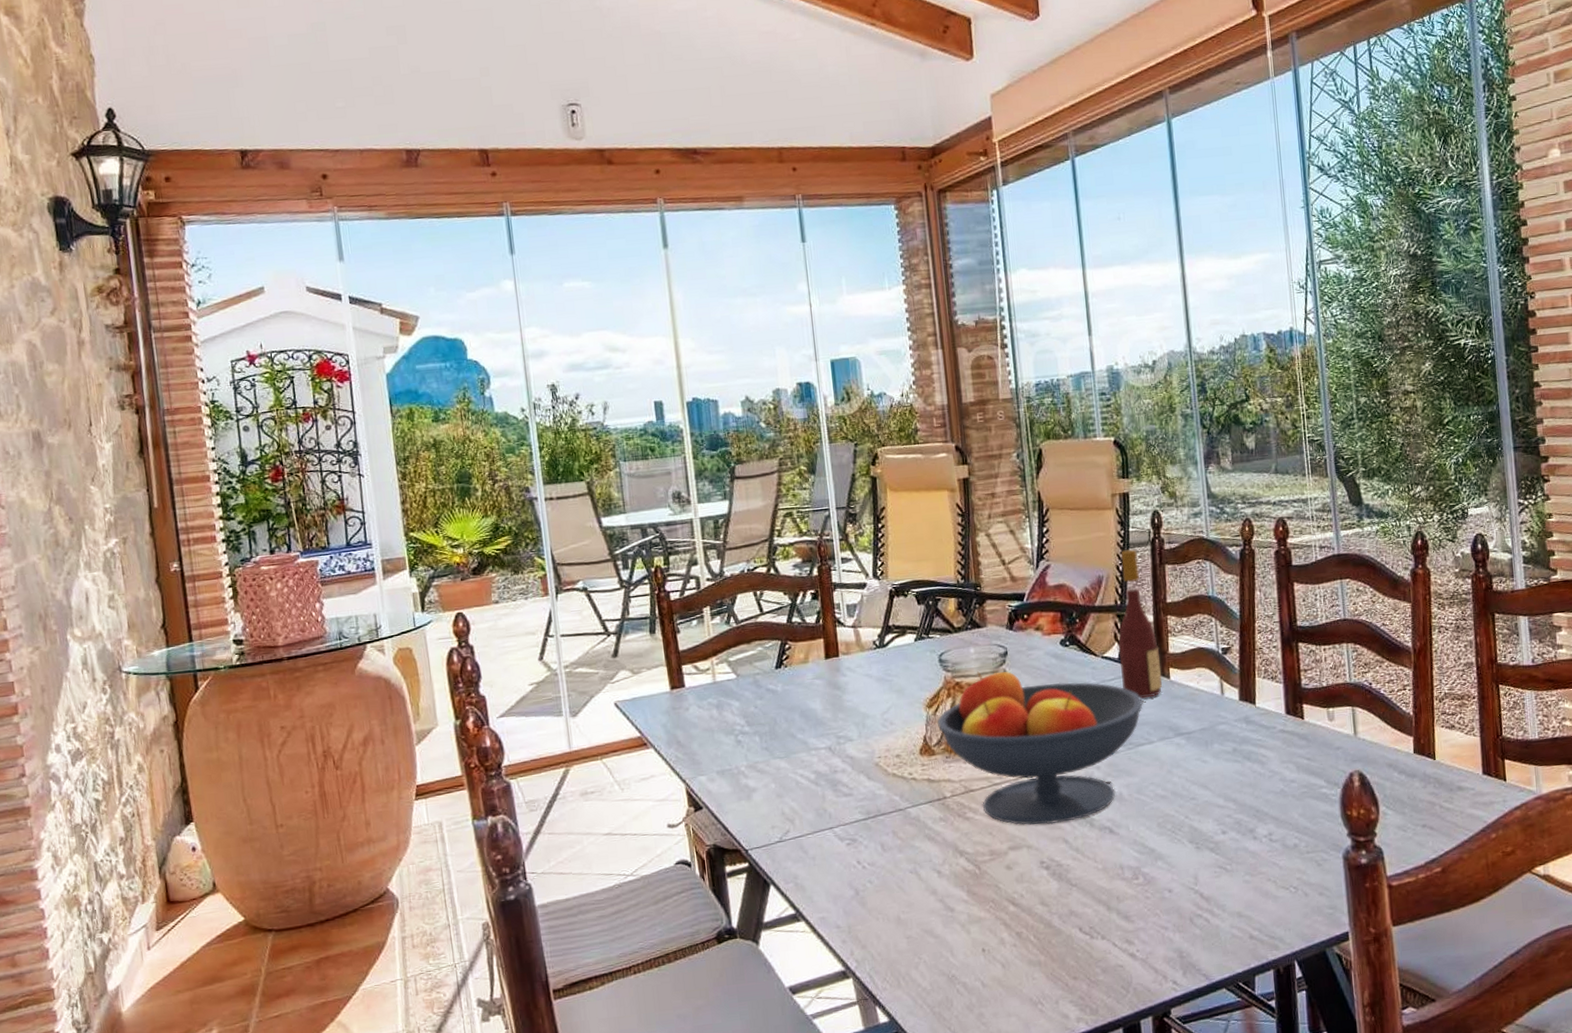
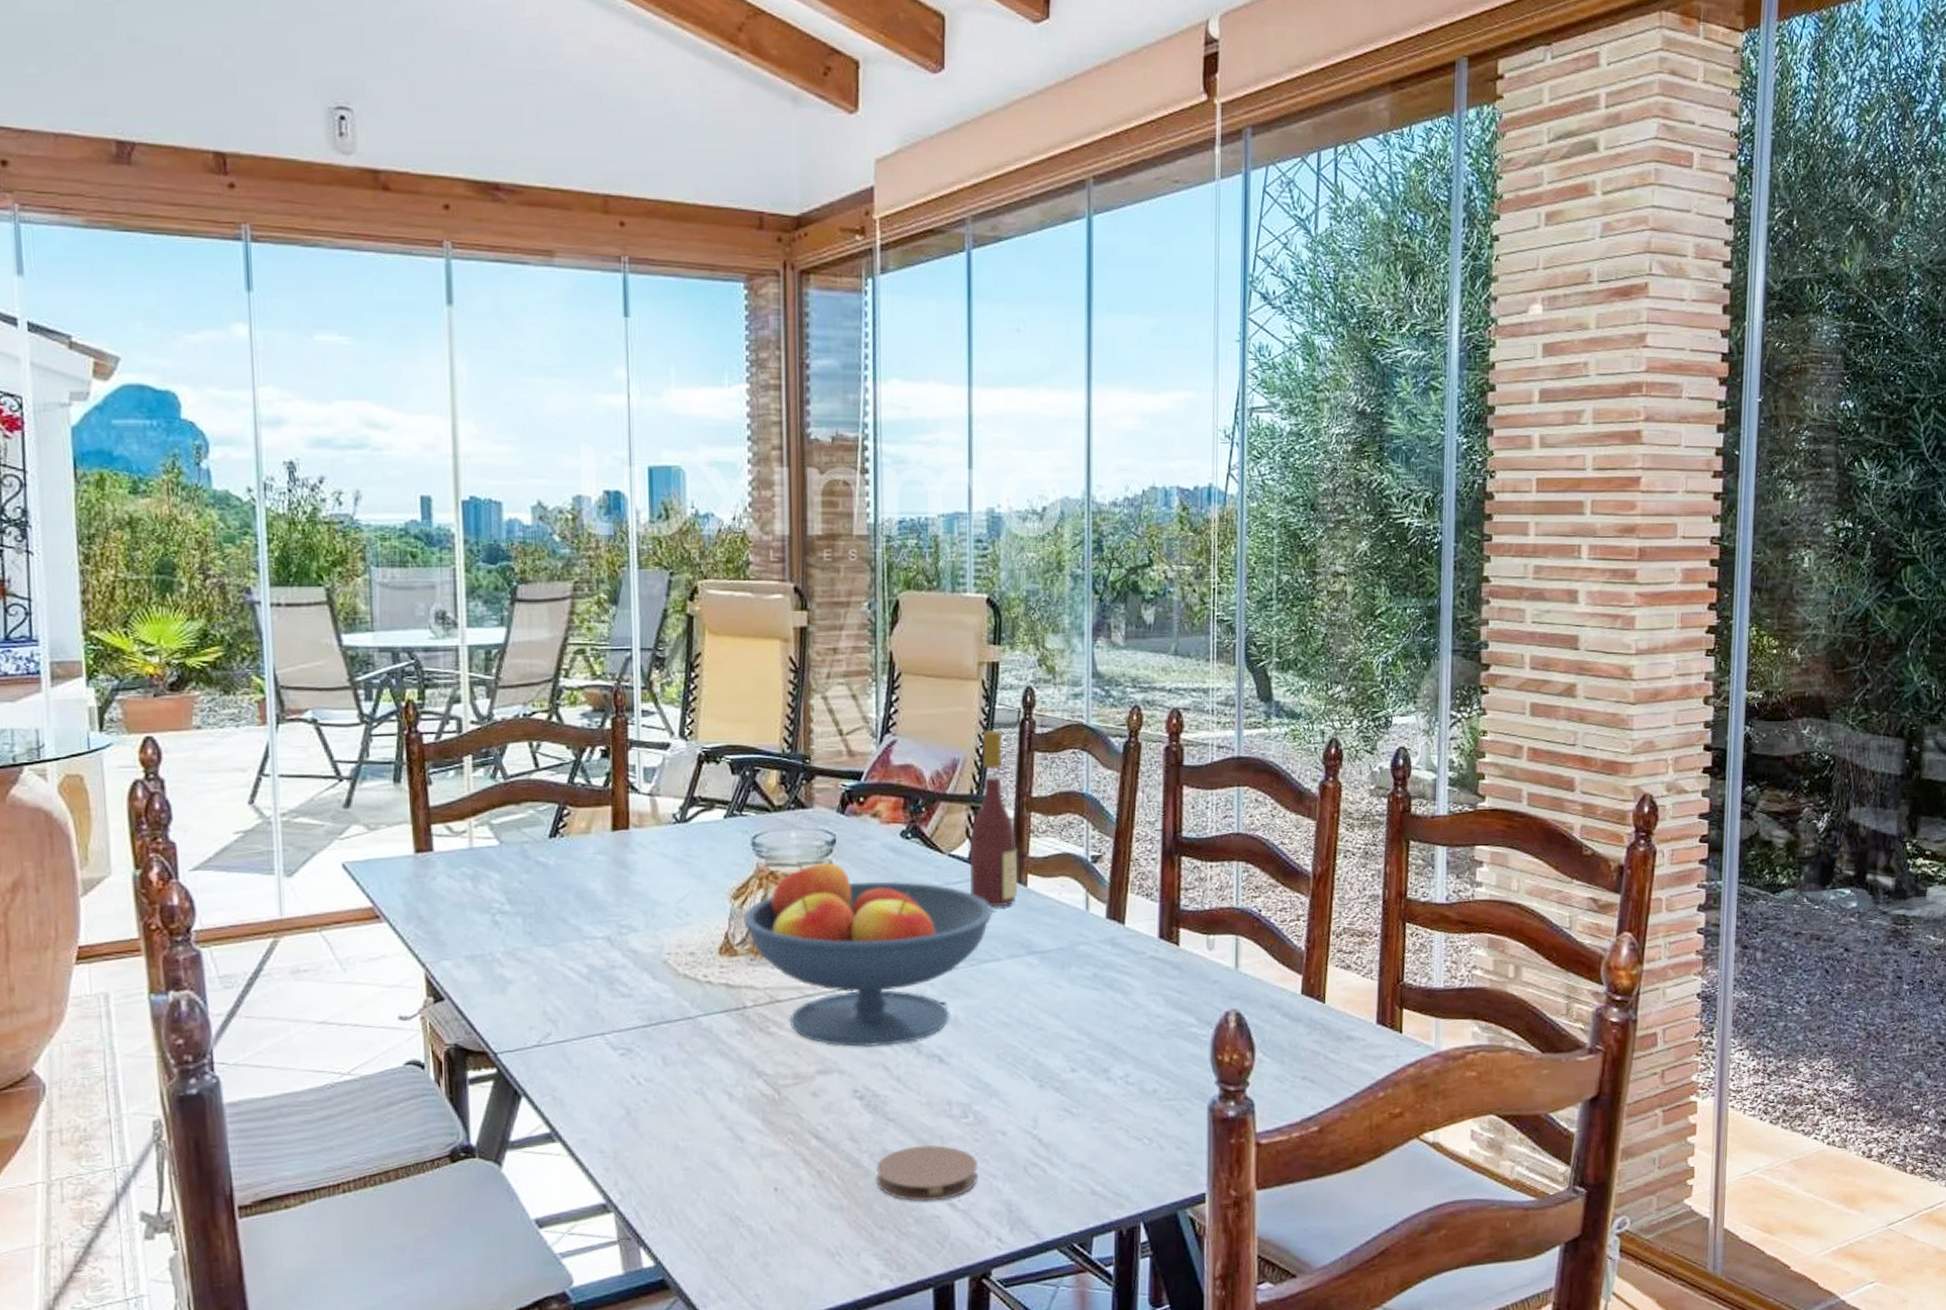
coaster: none [1065,904,1152,954] -> present [876,1145,978,1202]

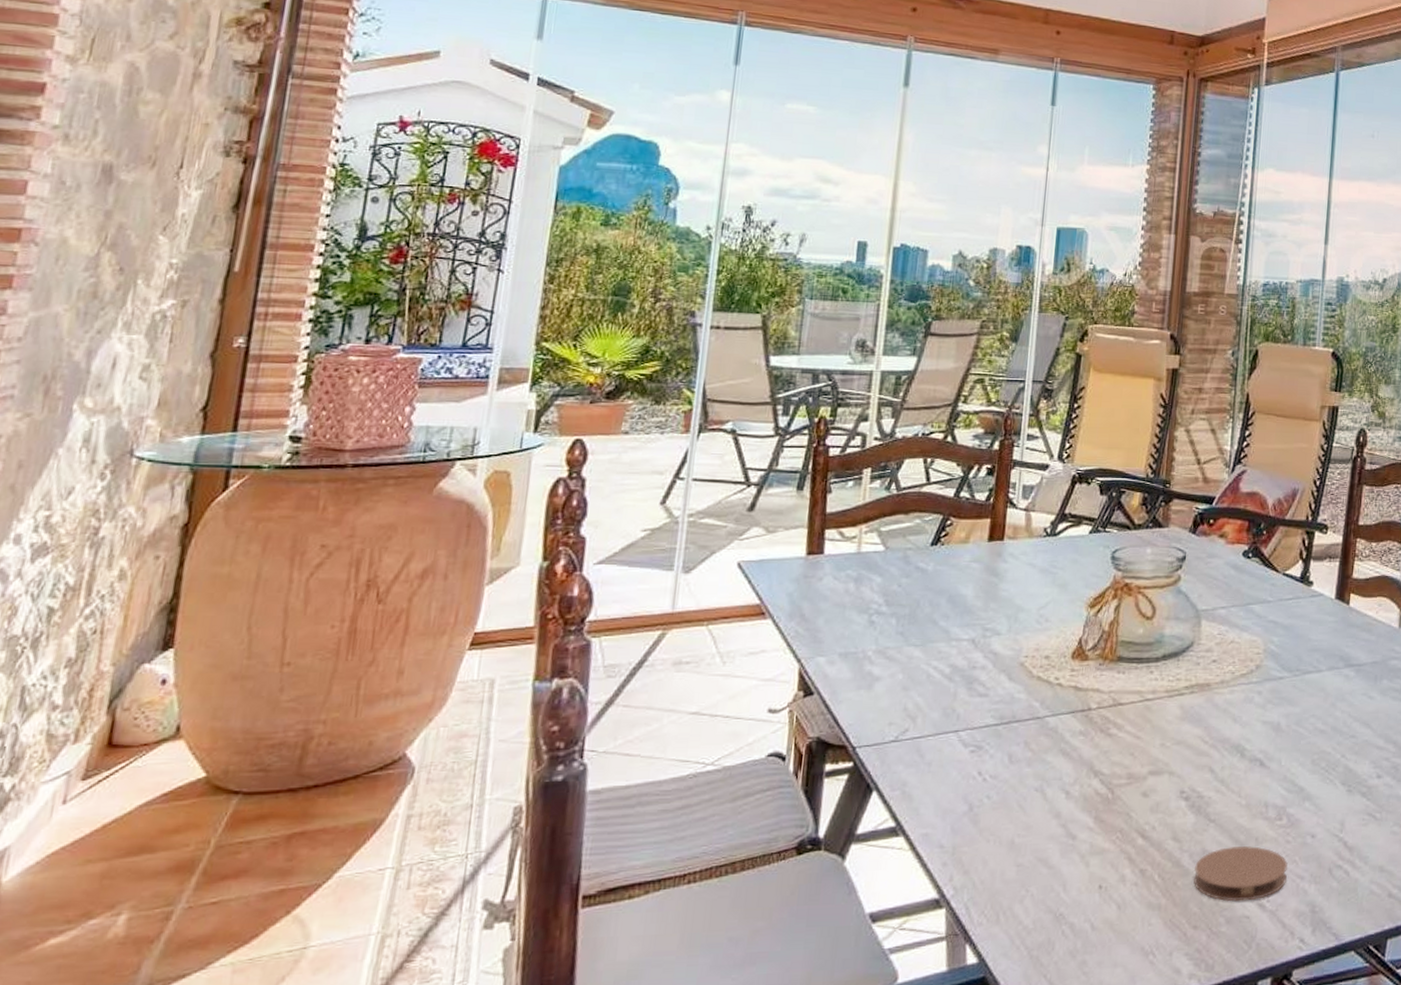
fruit bowl: present [742,860,994,1048] -> none [1096,574,1319,750]
wine bottle: present [969,730,1018,907] -> none [1300,465,1344,623]

